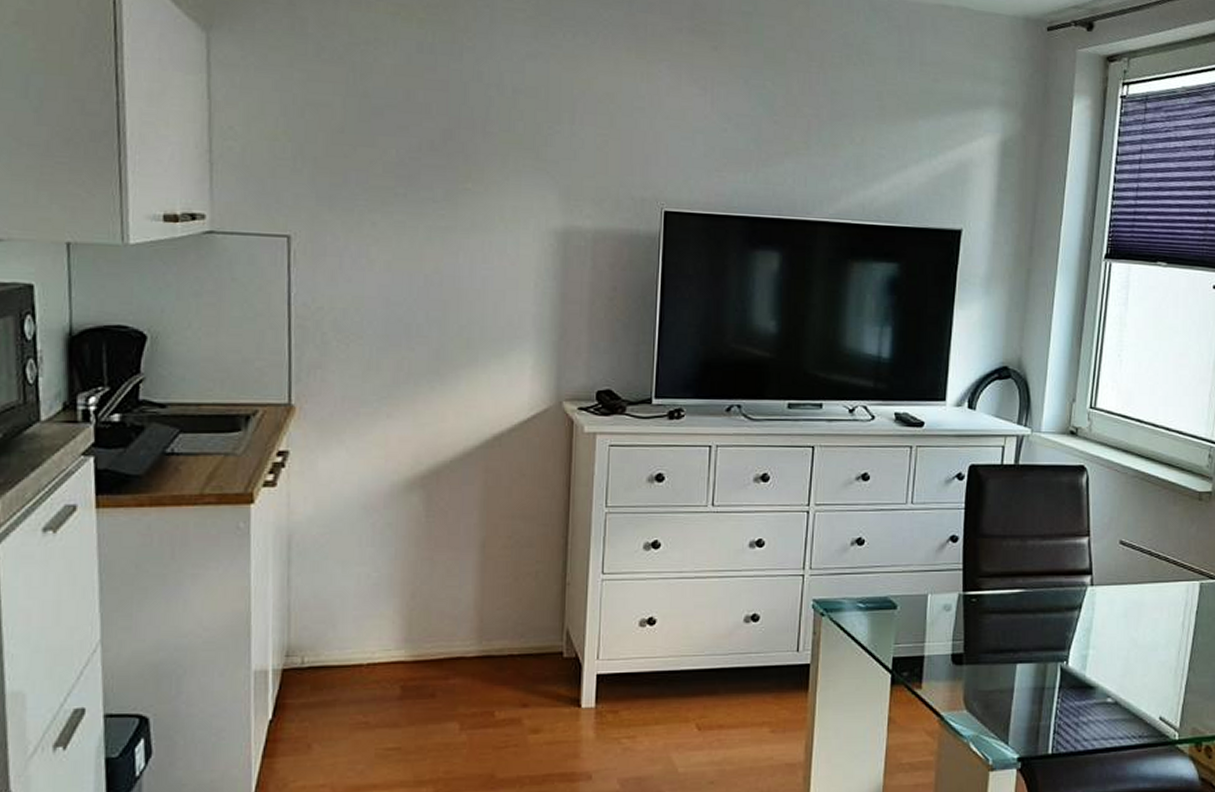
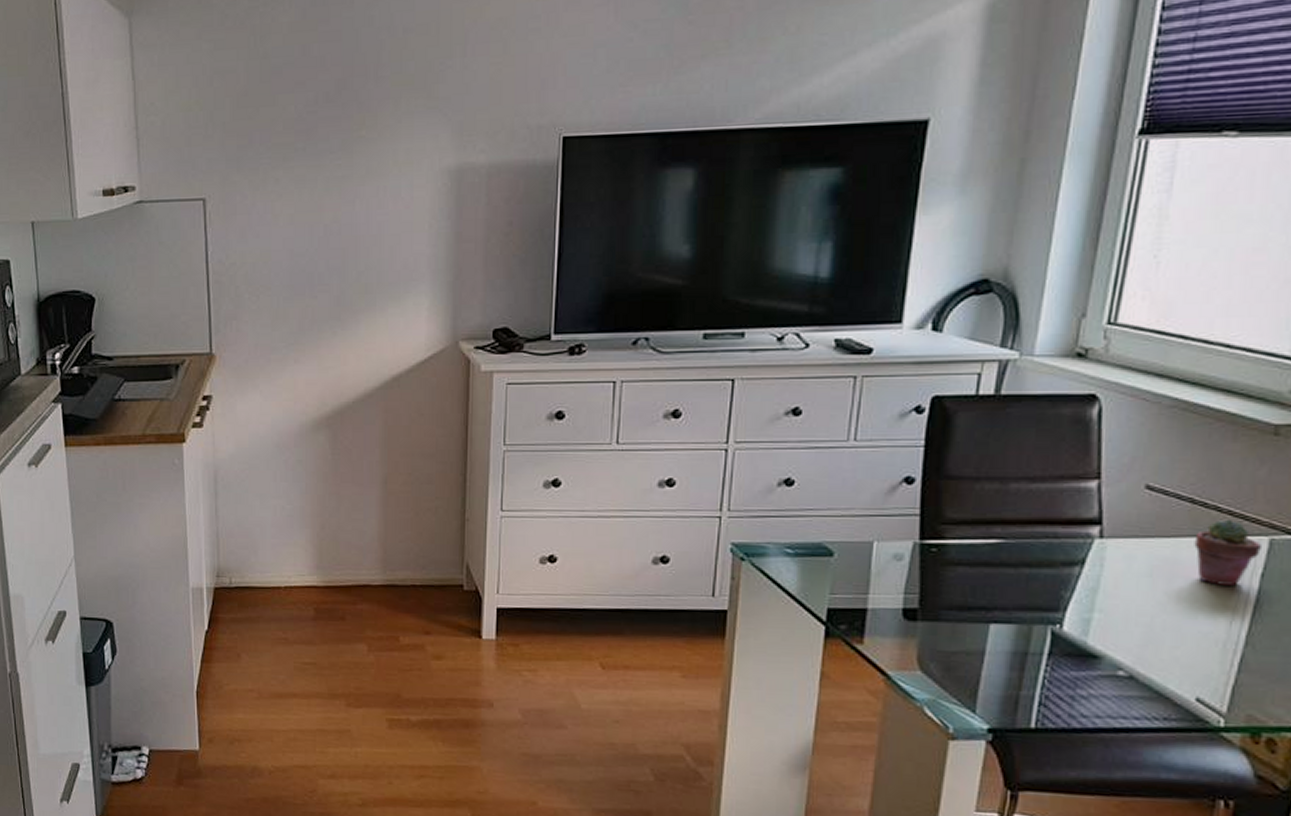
potted succulent: none [1153,567,1195,622] -> present [1194,519,1261,586]

